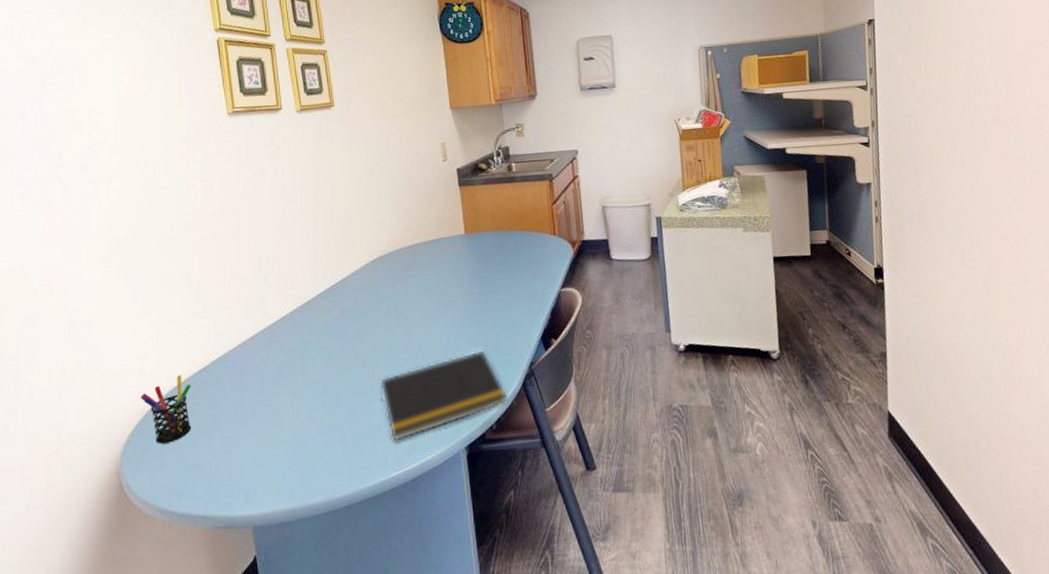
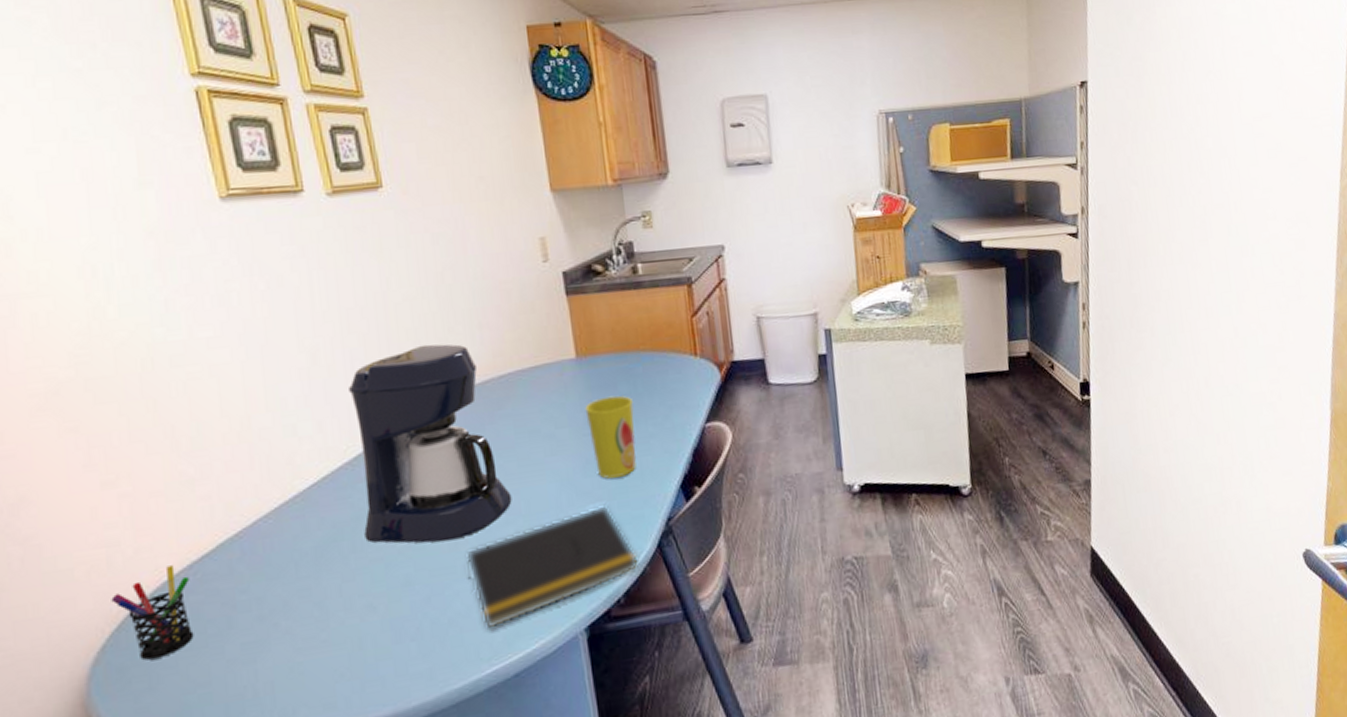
coffee maker: none [303,220,415,371] -> present [347,344,512,544]
cup: none [470,264,508,329] -> present [585,395,636,479]

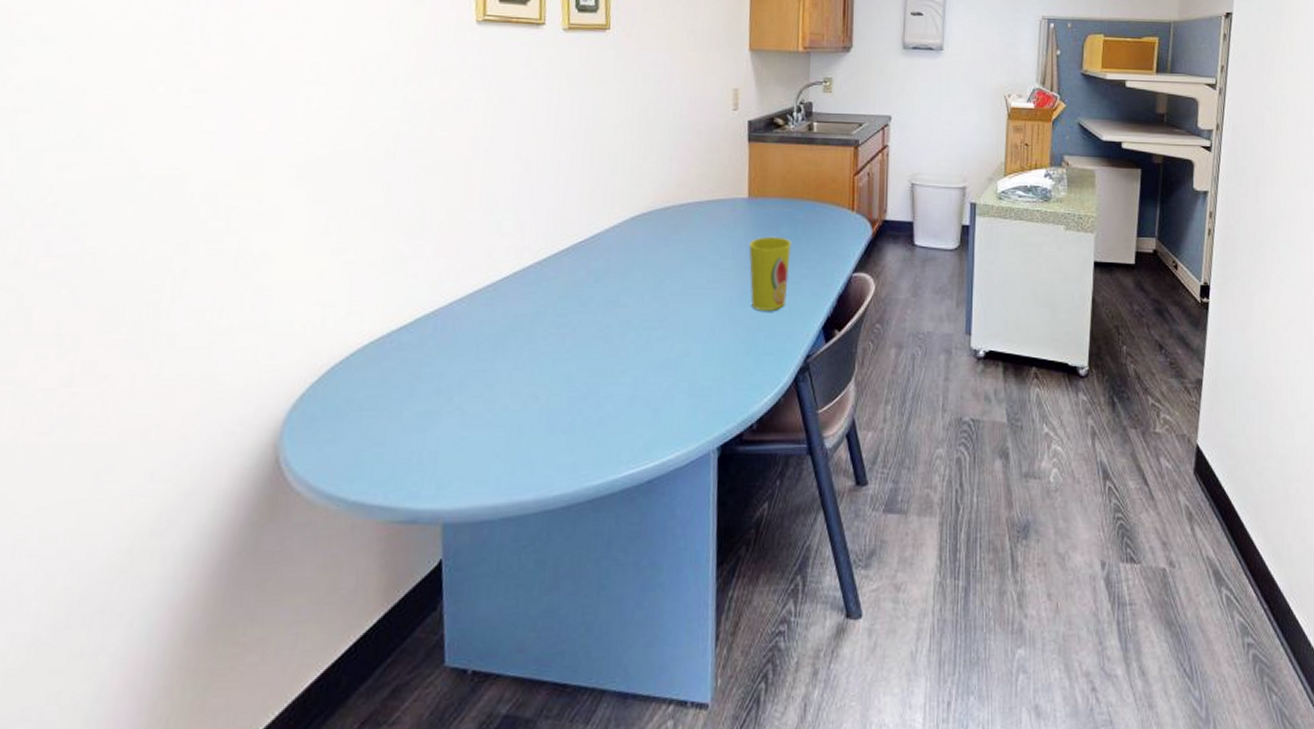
pen holder: present [111,565,194,661] -> none [318,331,386,414]
coffee maker: present [347,344,512,544] -> none [540,168,673,346]
notepad: present [466,506,640,629] -> none [621,335,776,434]

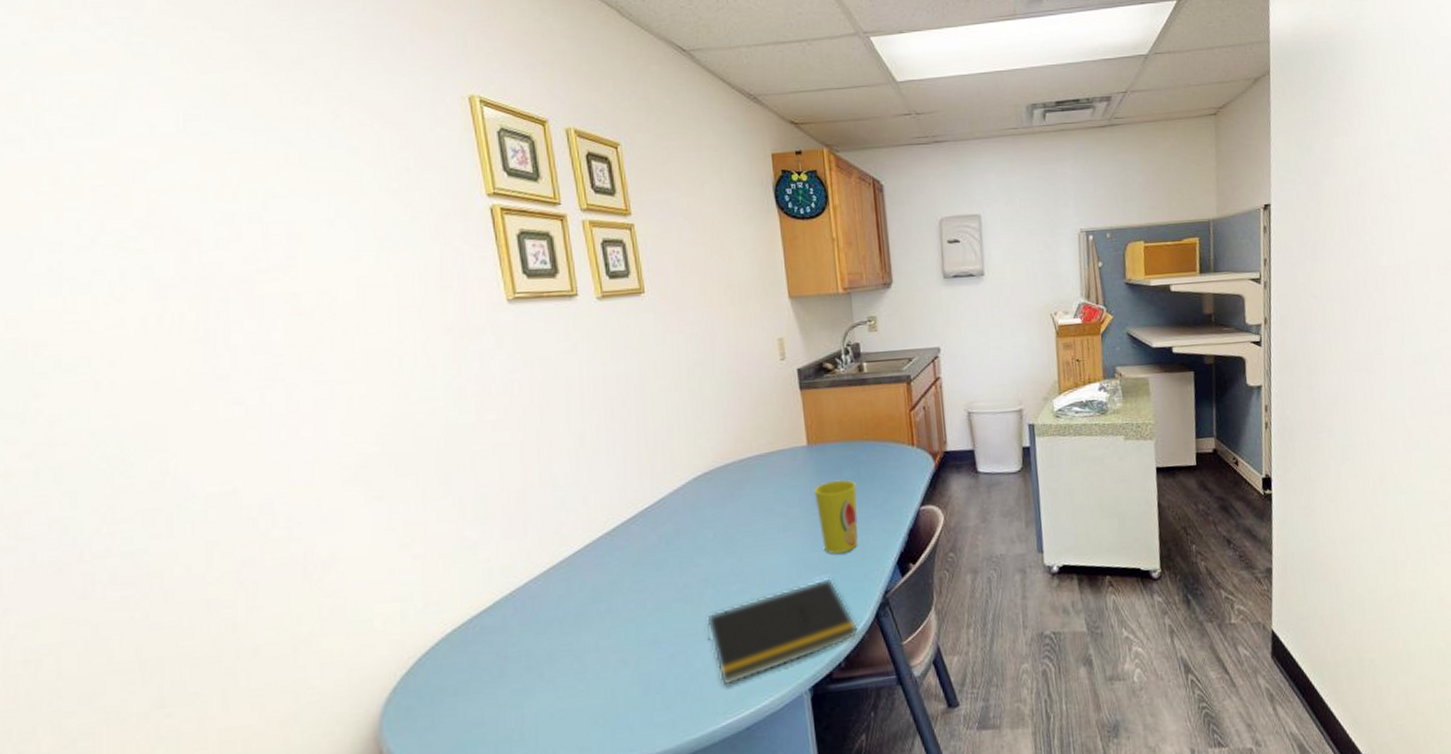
notepad: none [621,335,776,434] -> present [707,579,859,686]

